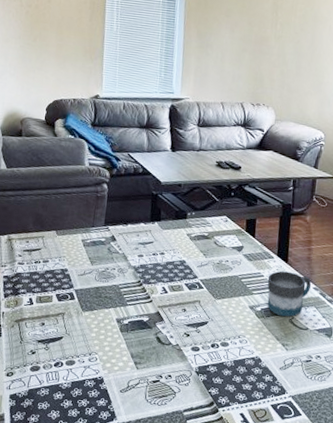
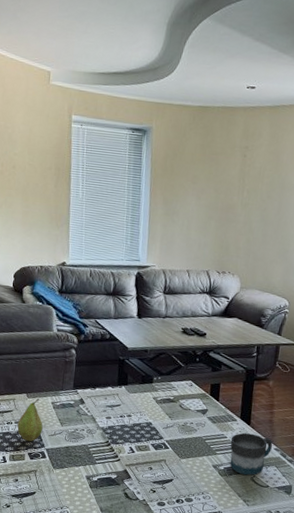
fruit: none [45,236,72,282] -> present [17,399,43,442]

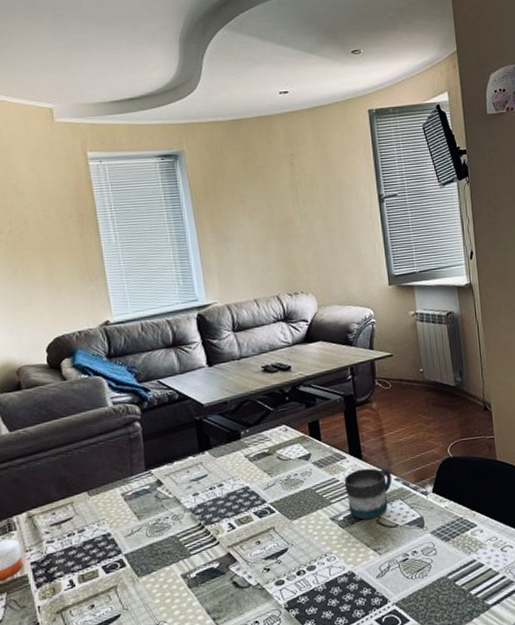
fruit: present [17,399,43,442] -> none [82,494,116,552]

